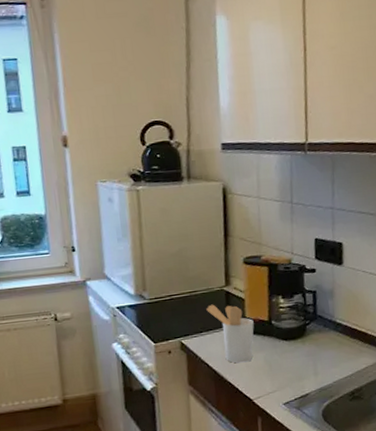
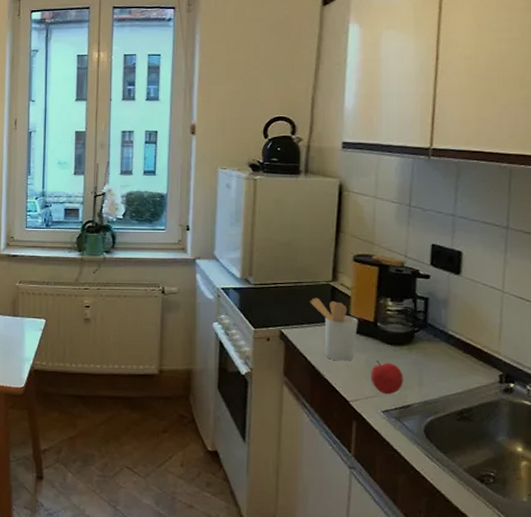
fruit: none [270,356,300,387] -> present [370,360,403,394]

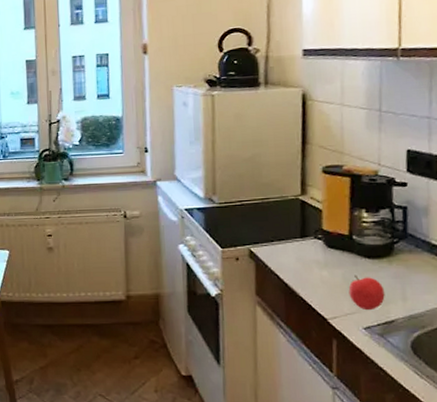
utensil holder: present [310,297,358,361] -> none [279,213,332,278]

